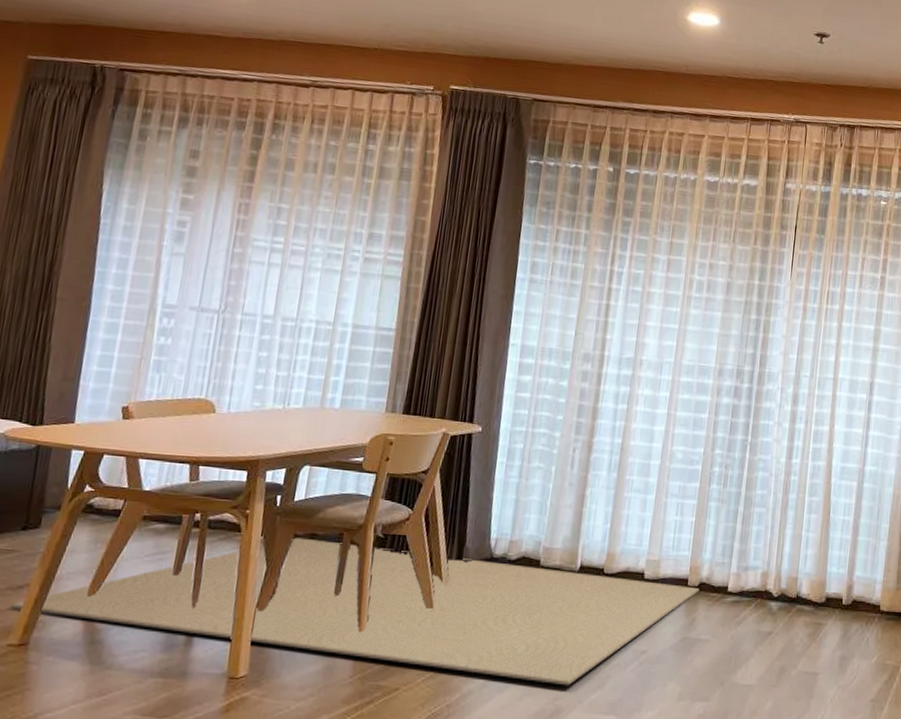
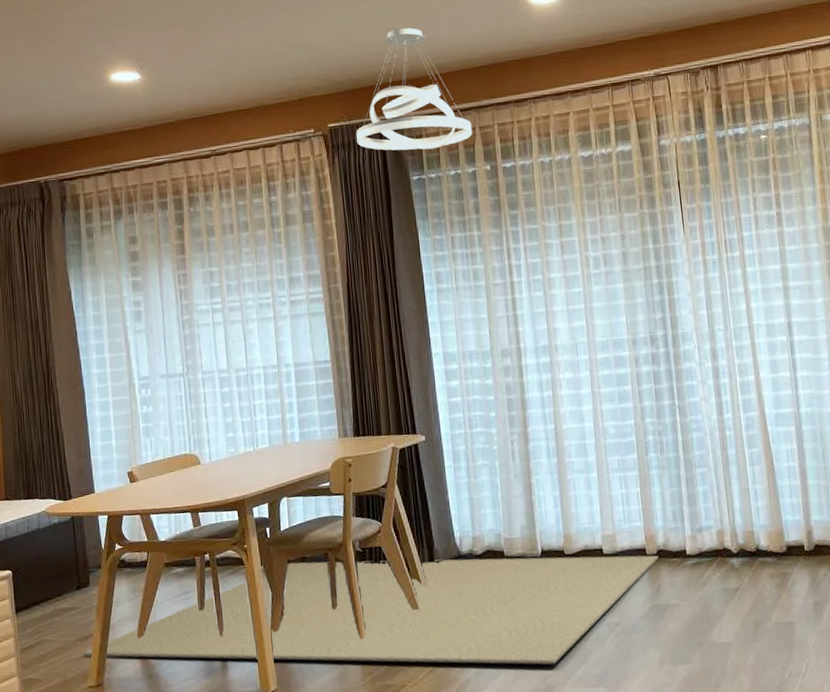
pendant light: none [478,9,604,138] -> present [356,28,473,151]

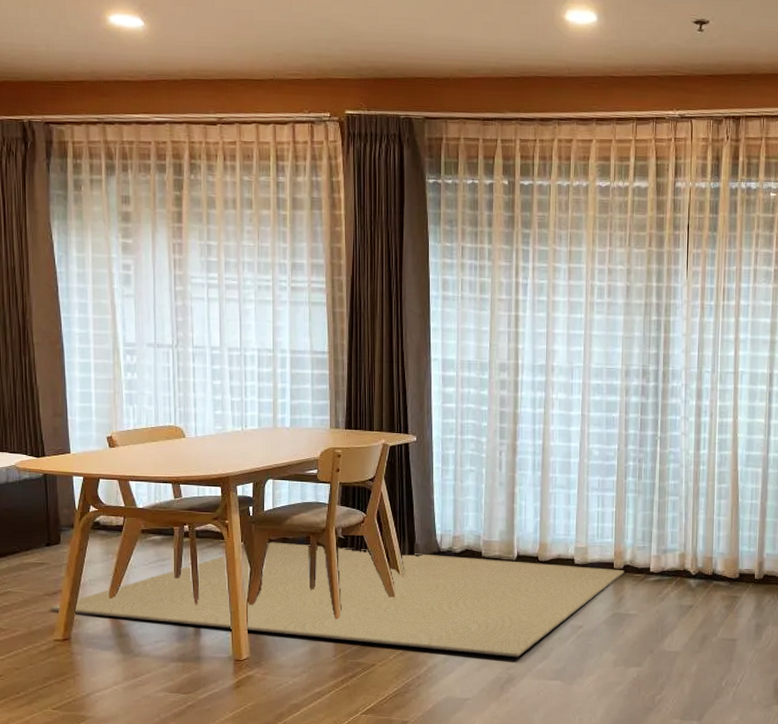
pendant light: present [356,28,473,151] -> none [374,22,494,155]

